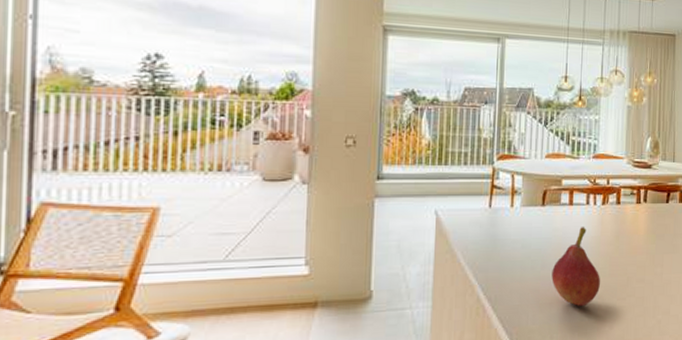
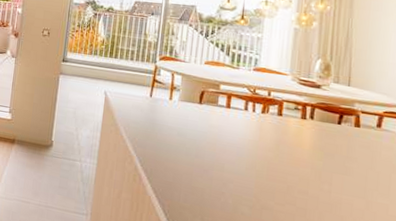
fruit: present [551,227,600,306] -> none [205,129,257,200]

